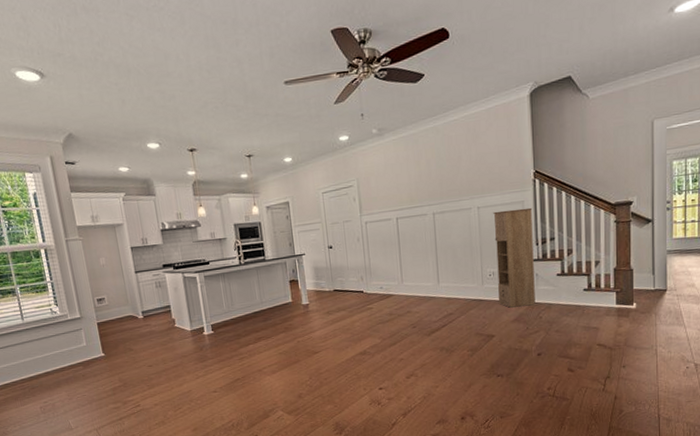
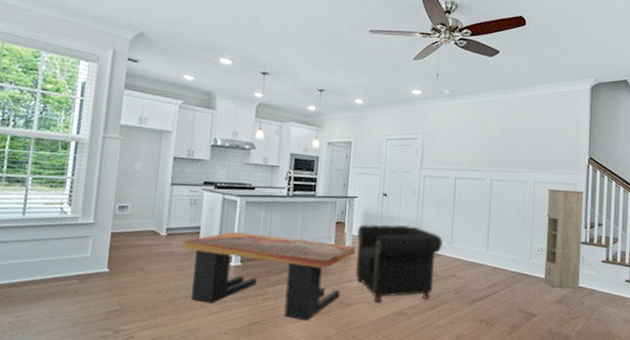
coffee table: none [159,300,313,372] -> present [183,232,355,321]
armchair: none [311,272,394,347] -> present [356,224,443,303]

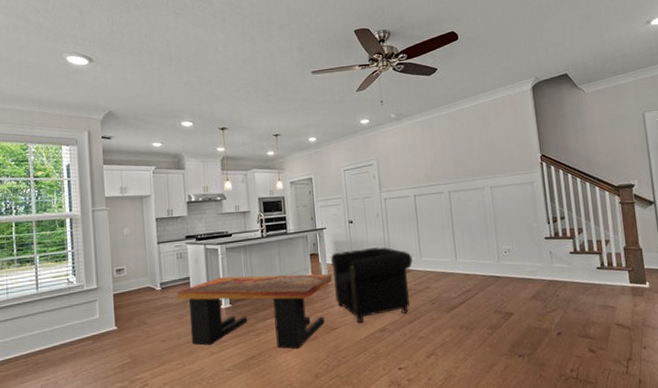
storage cabinet: present [544,188,585,289] -> none [505,188,551,285]

